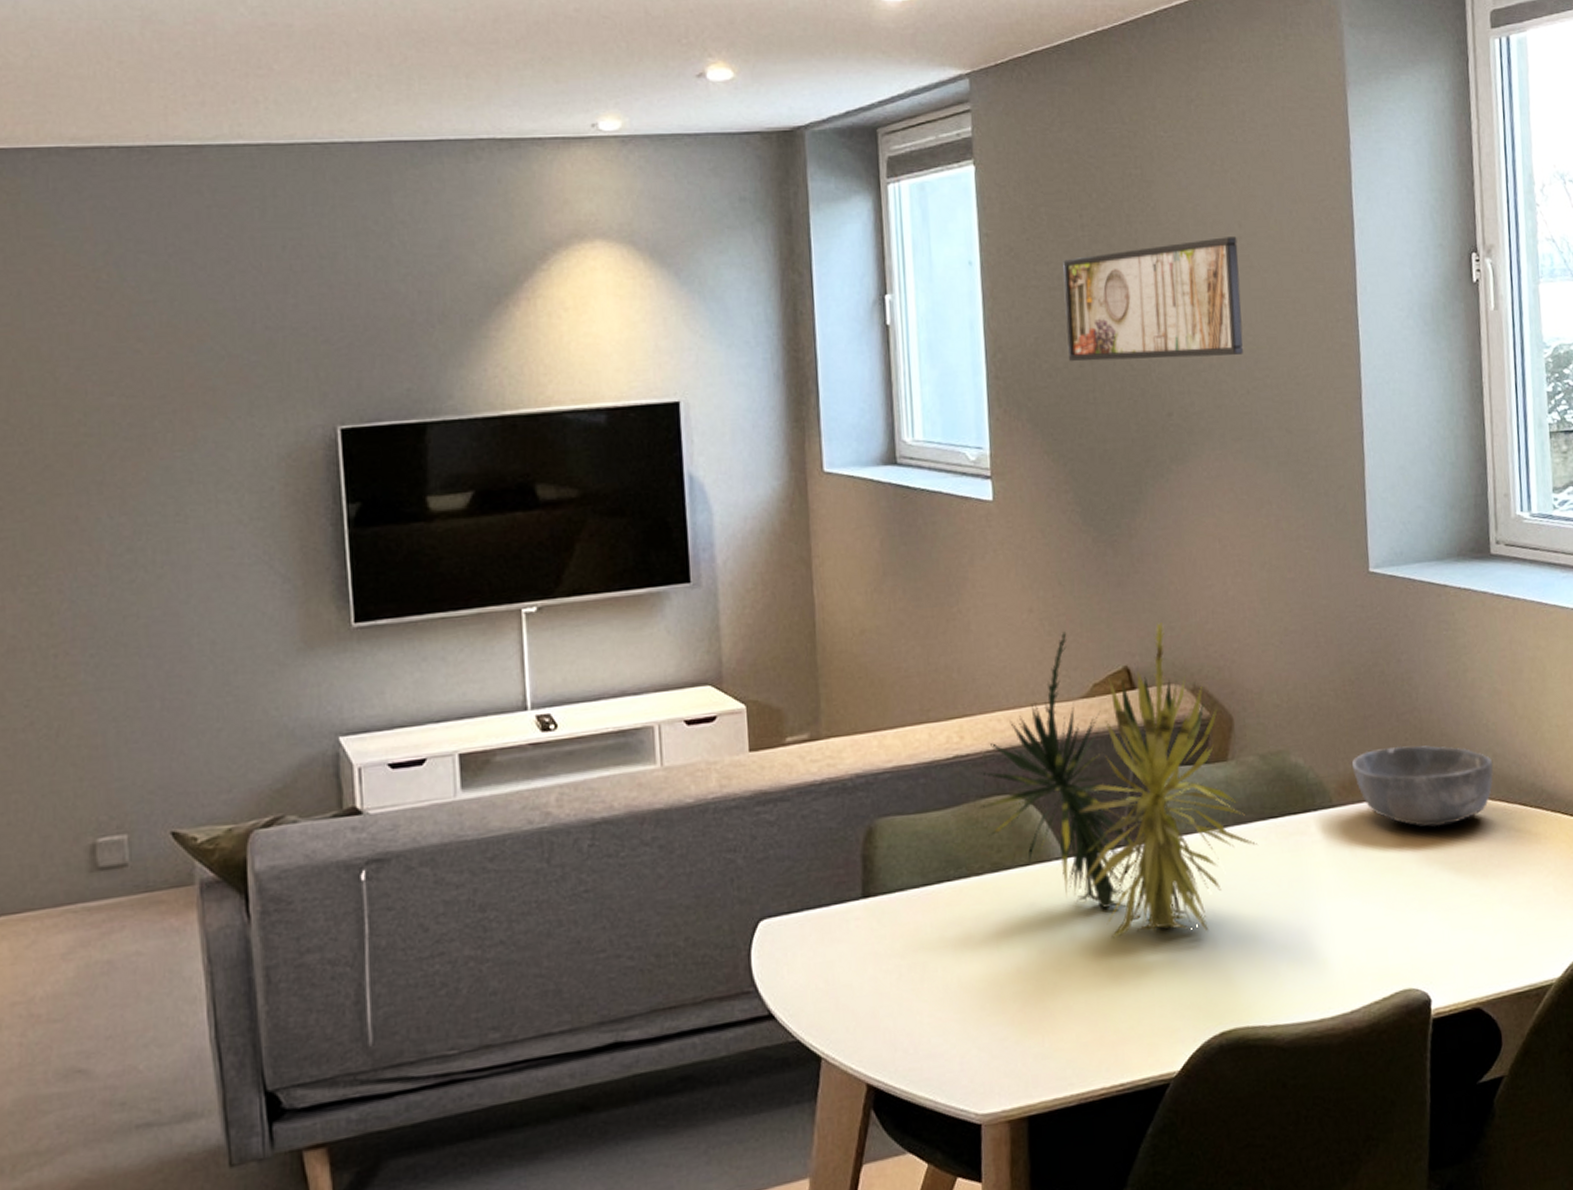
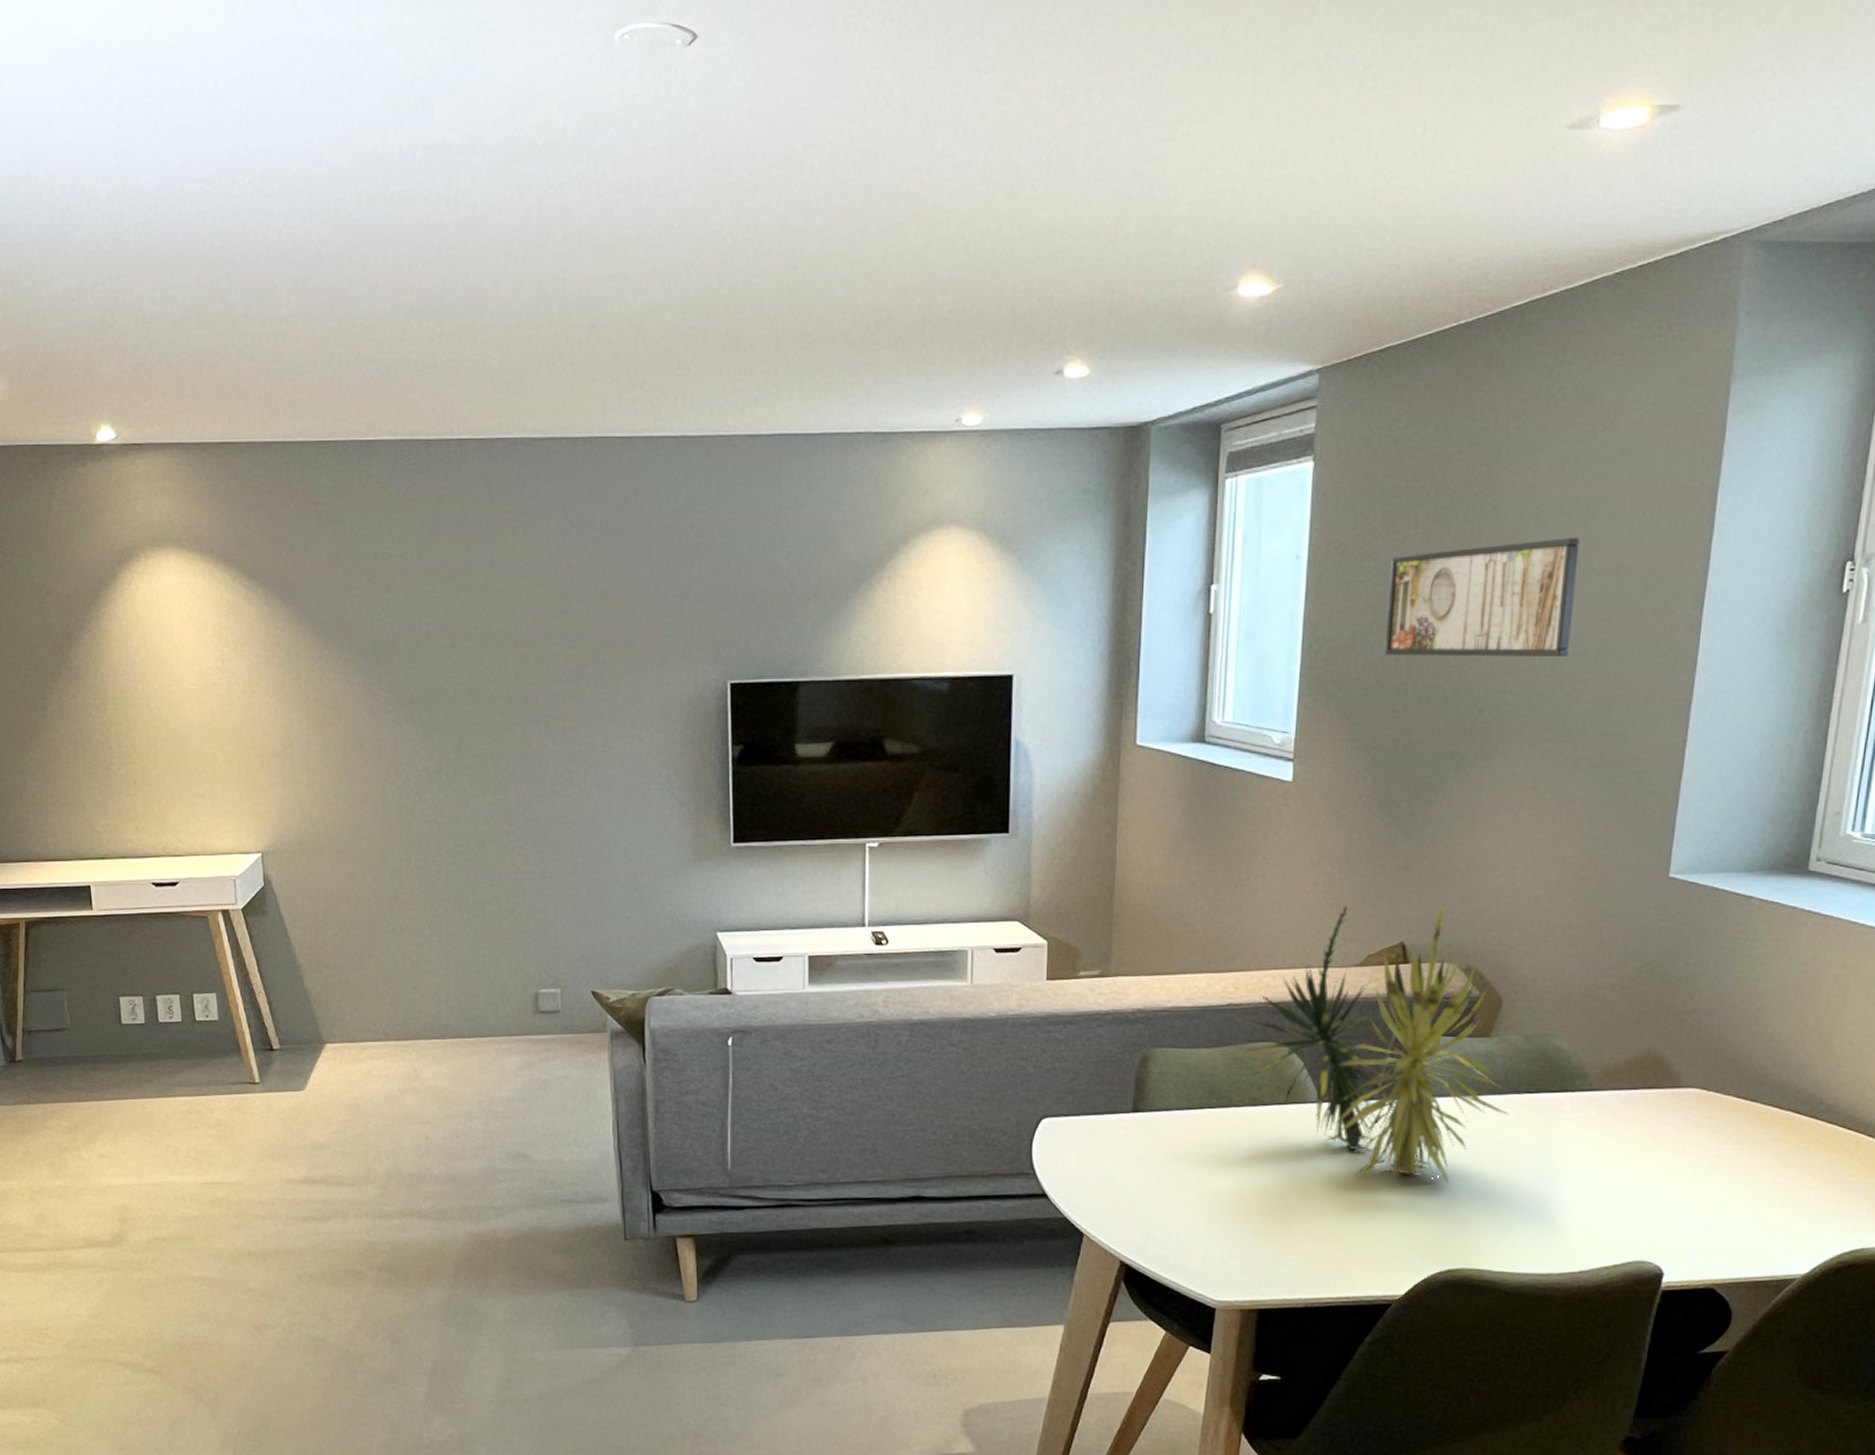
bowl: present [1351,745,1494,827] -> none [1618,1043,1772,1122]

